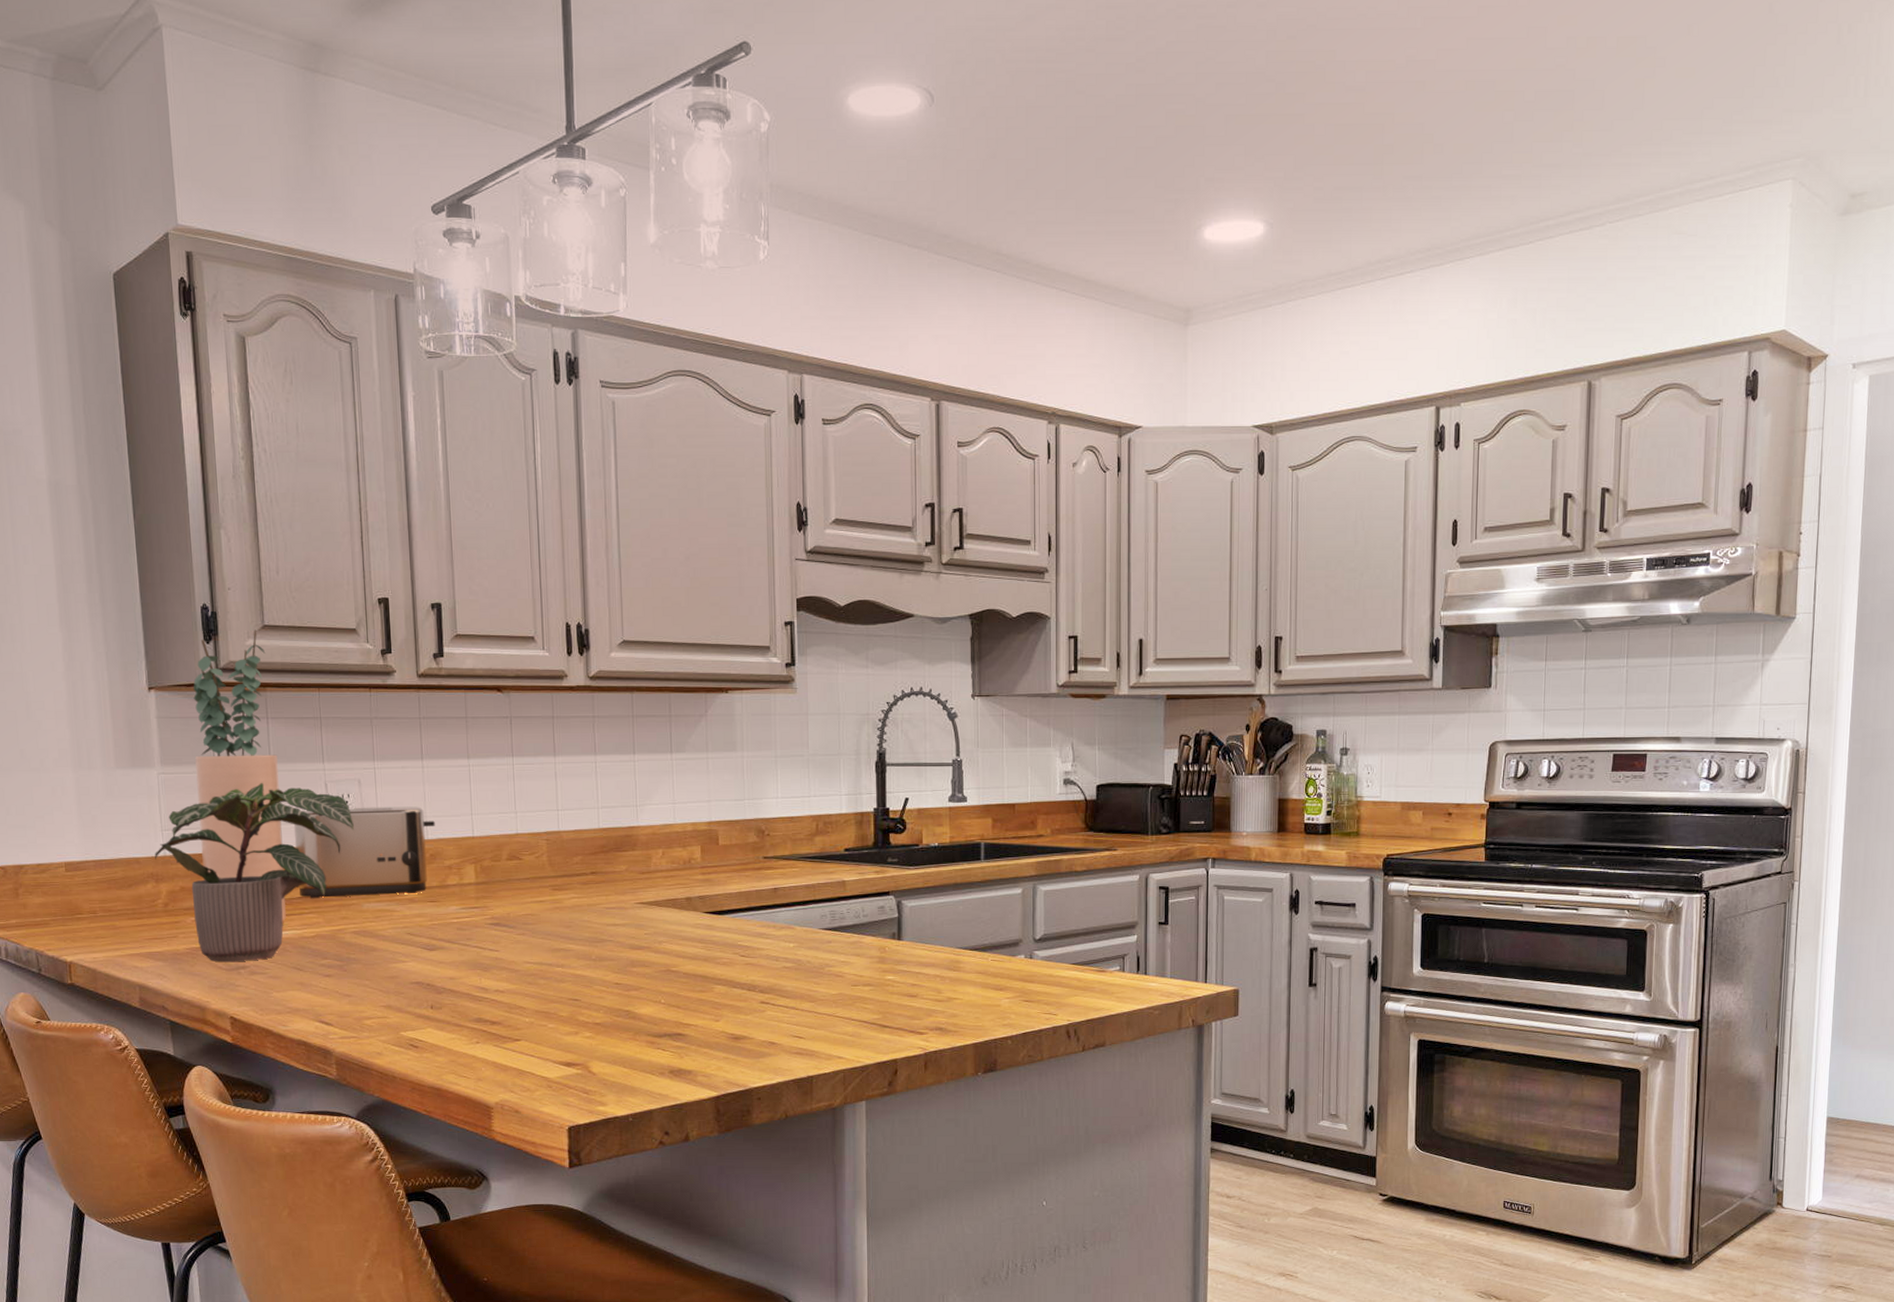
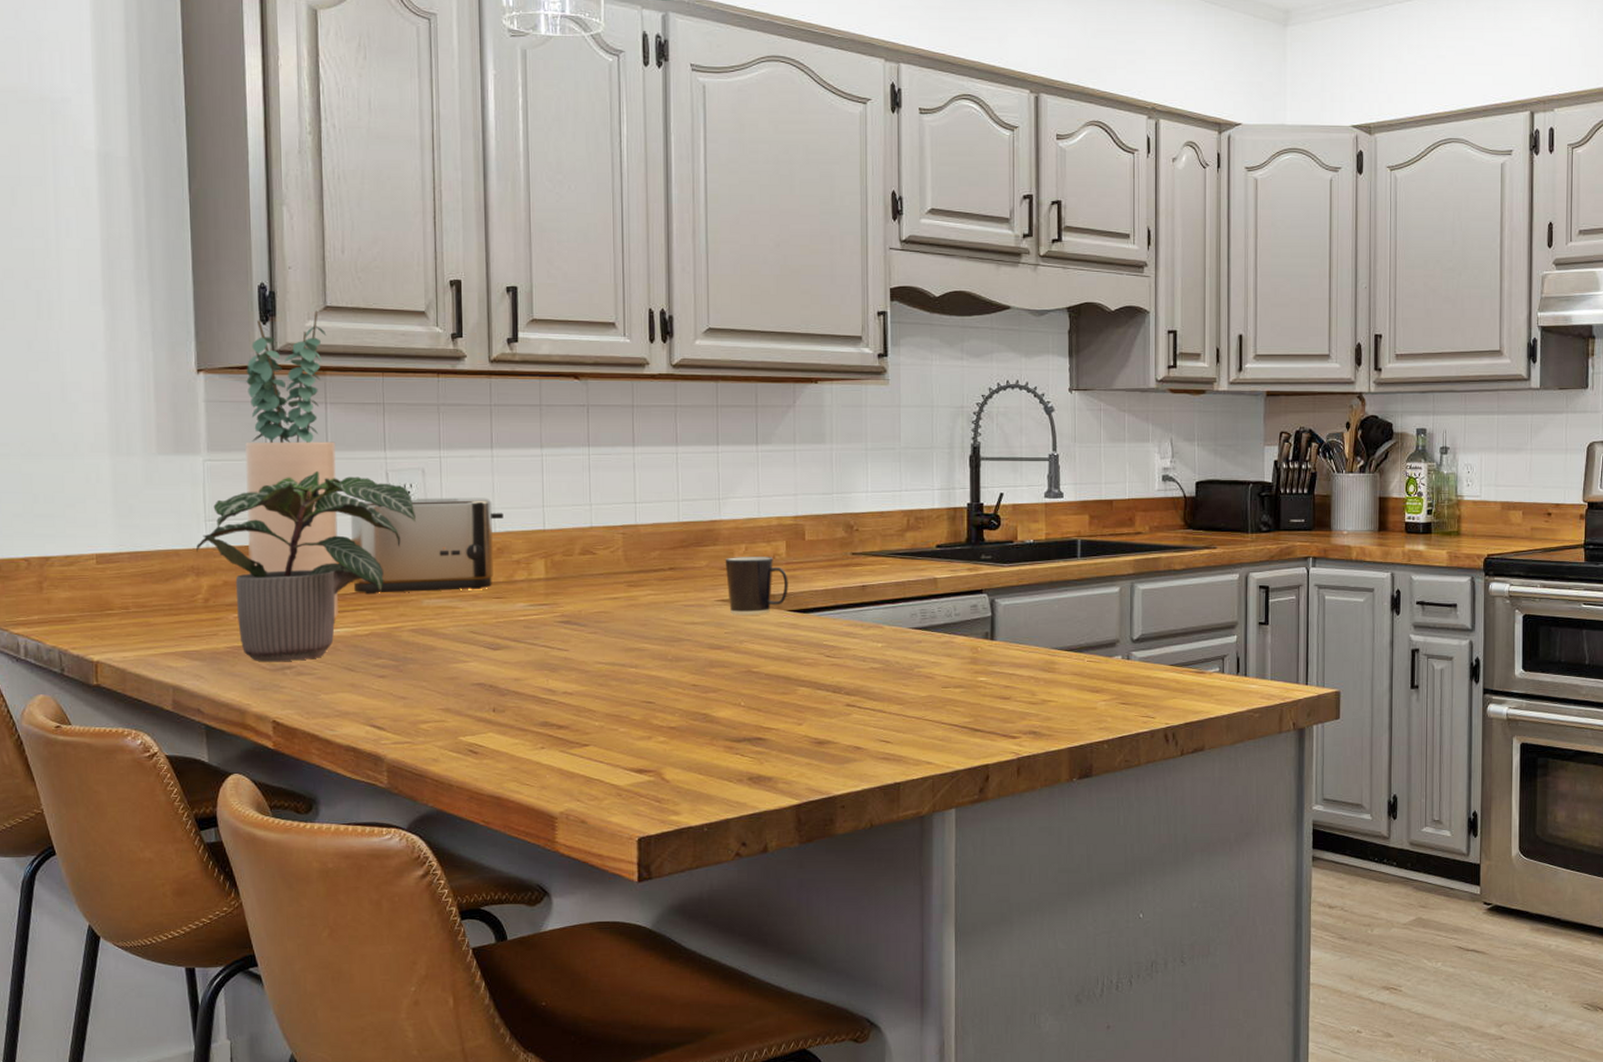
mug: none [643,860,704,917] -> present [725,556,788,615]

